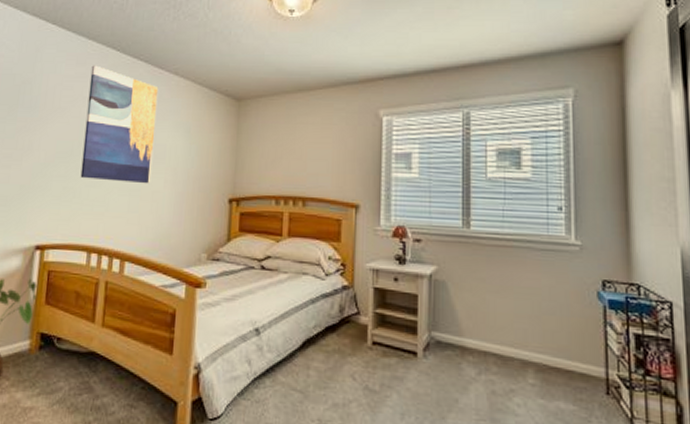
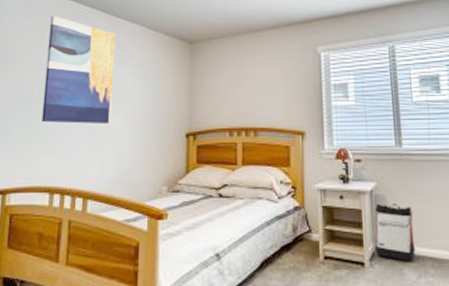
backpack: none [429,289,477,355] -> present [373,203,416,261]

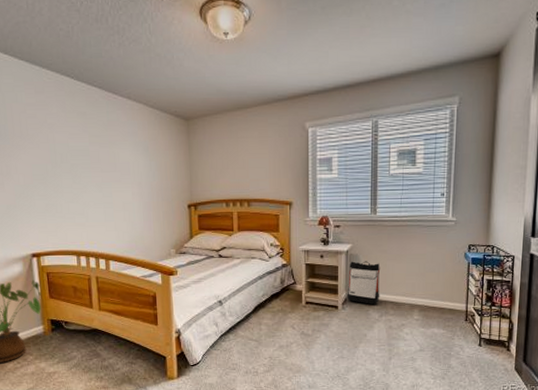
wall art: present [41,16,116,125] -> none [50,93,121,197]

